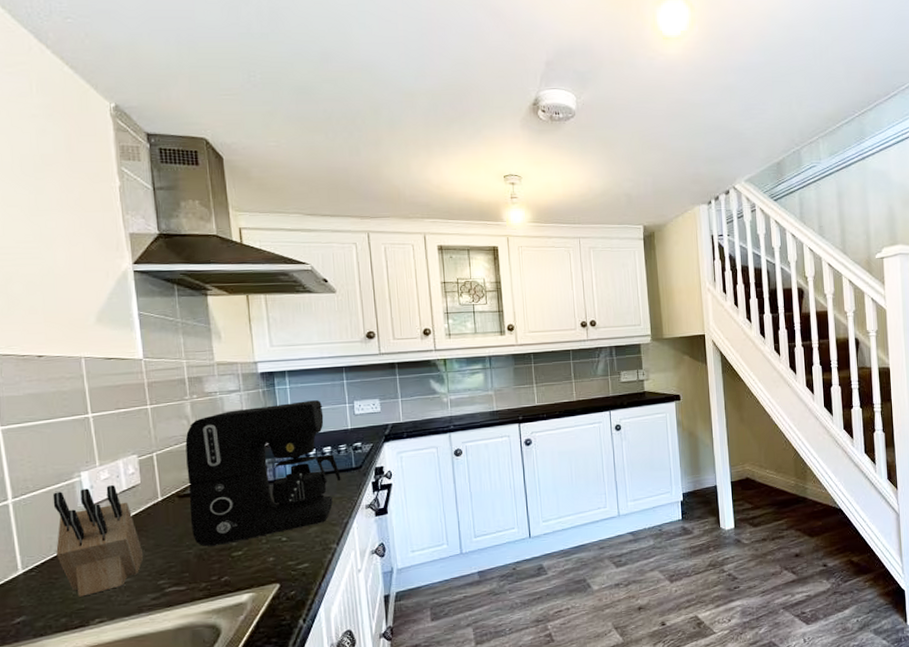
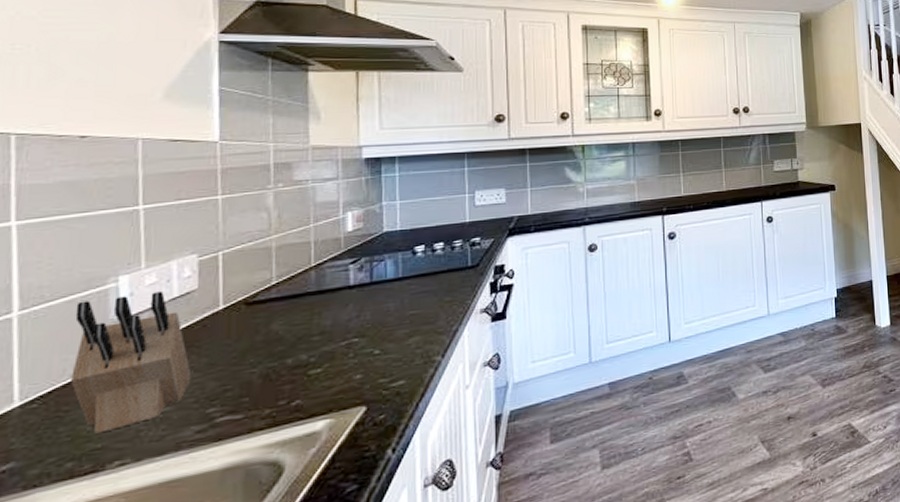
coffee maker: present [185,400,341,547] -> none [258,190,453,364]

